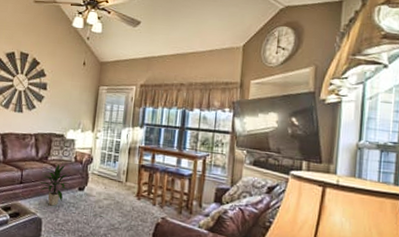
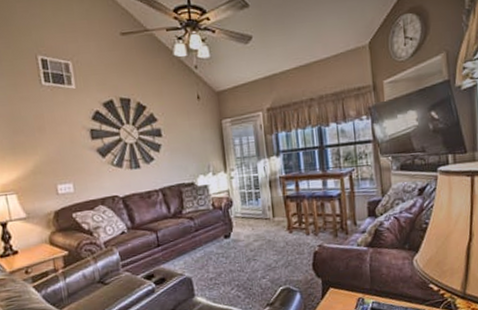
indoor plant: present [39,164,69,206] -> none [178,215,213,262]

